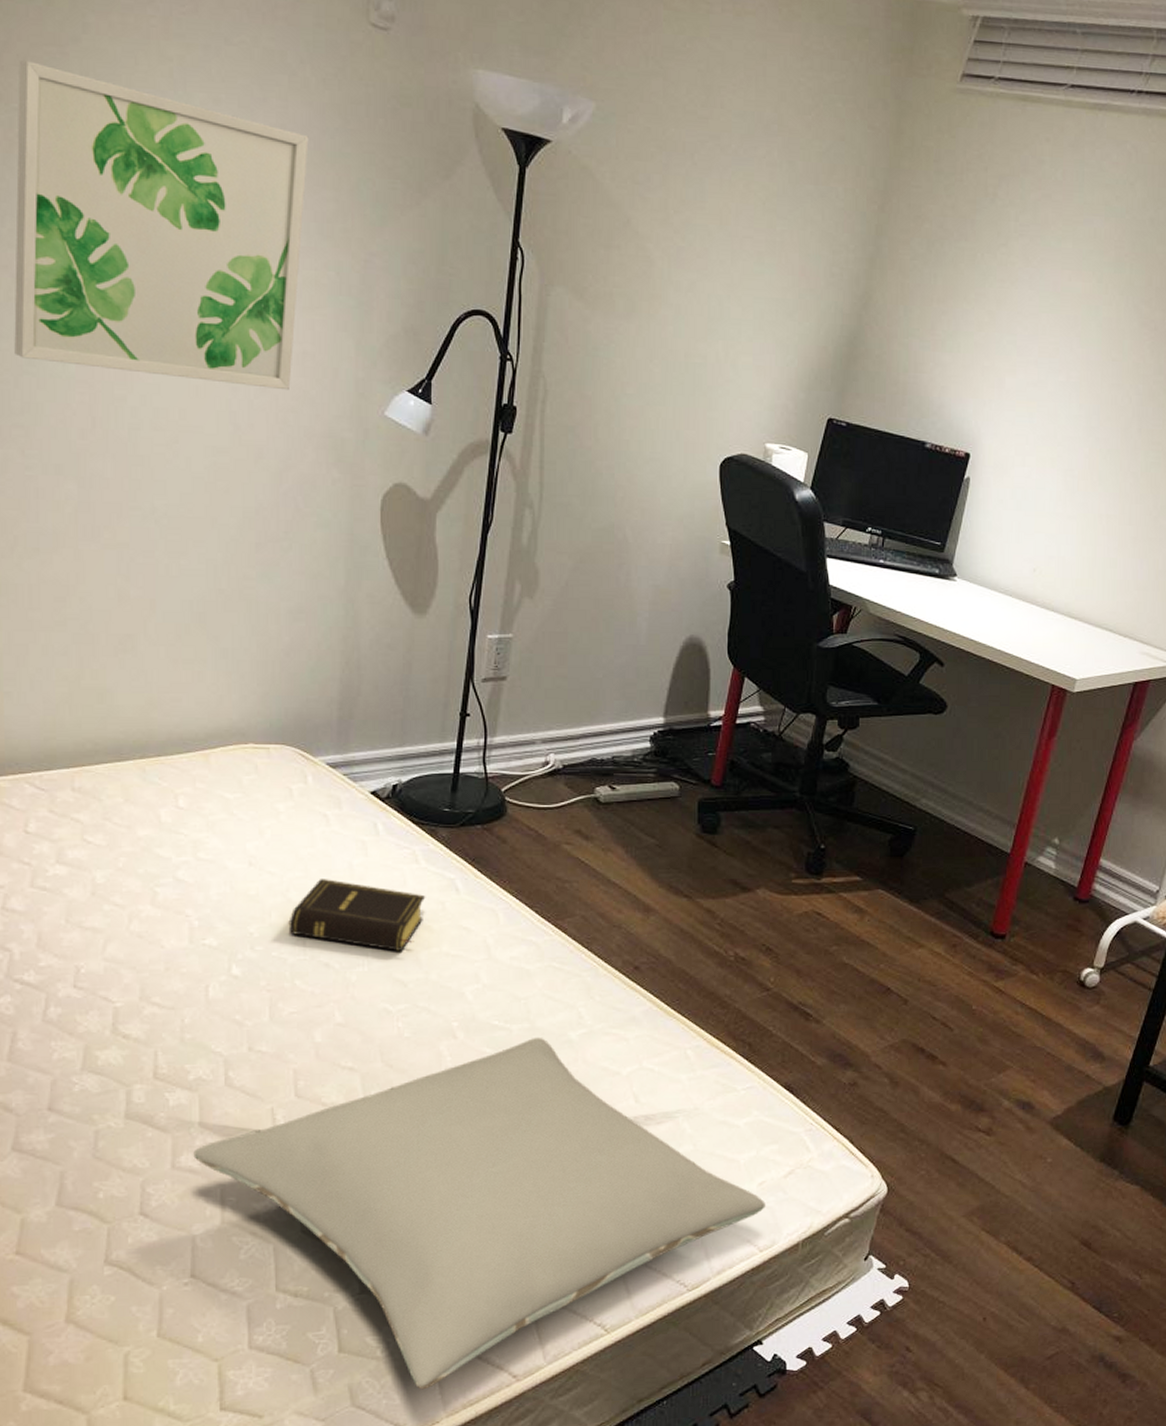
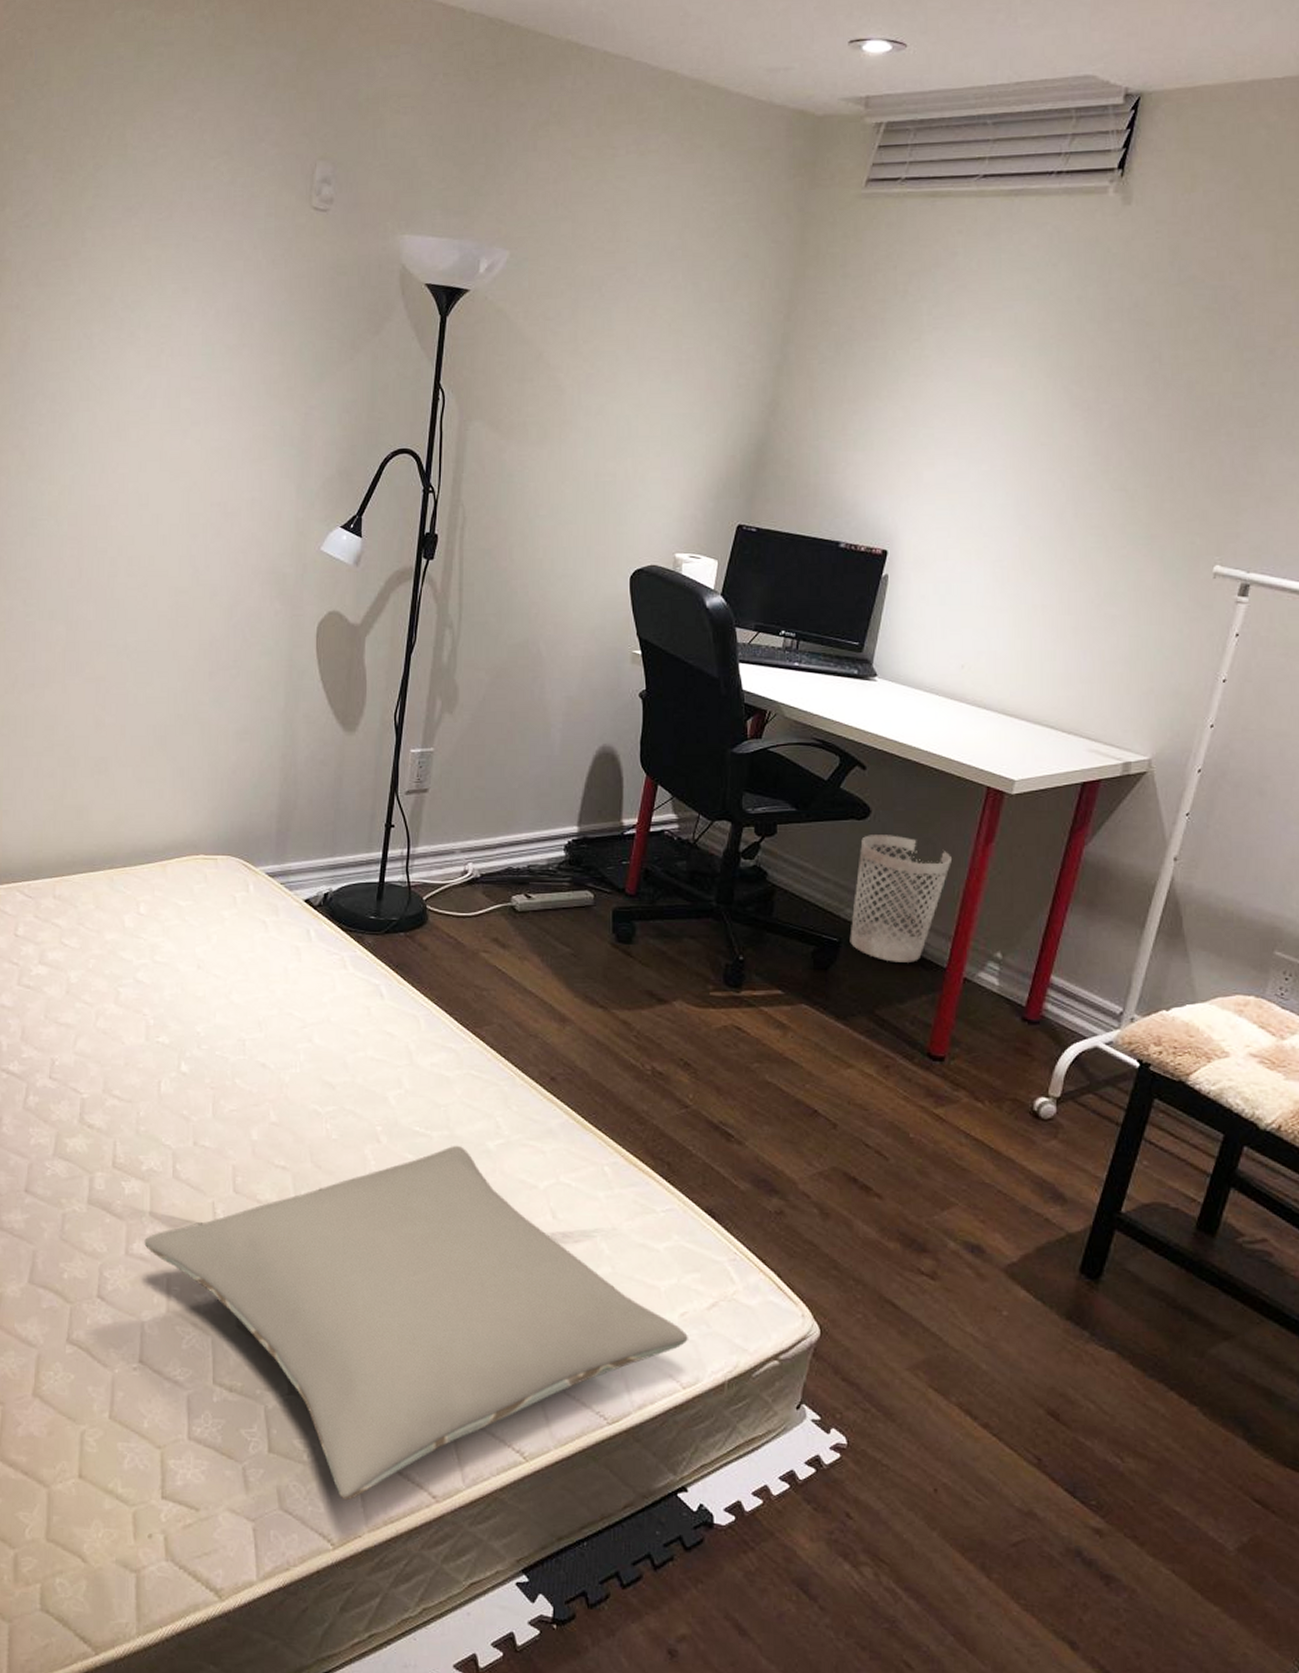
wall art: present [14,60,309,391] -> none [21,275,260,534]
book: present [288,879,426,951] -> none [230,982,353,1054]
wastebasket: none [924,729,1018,849] -> present [849,835,952,963]

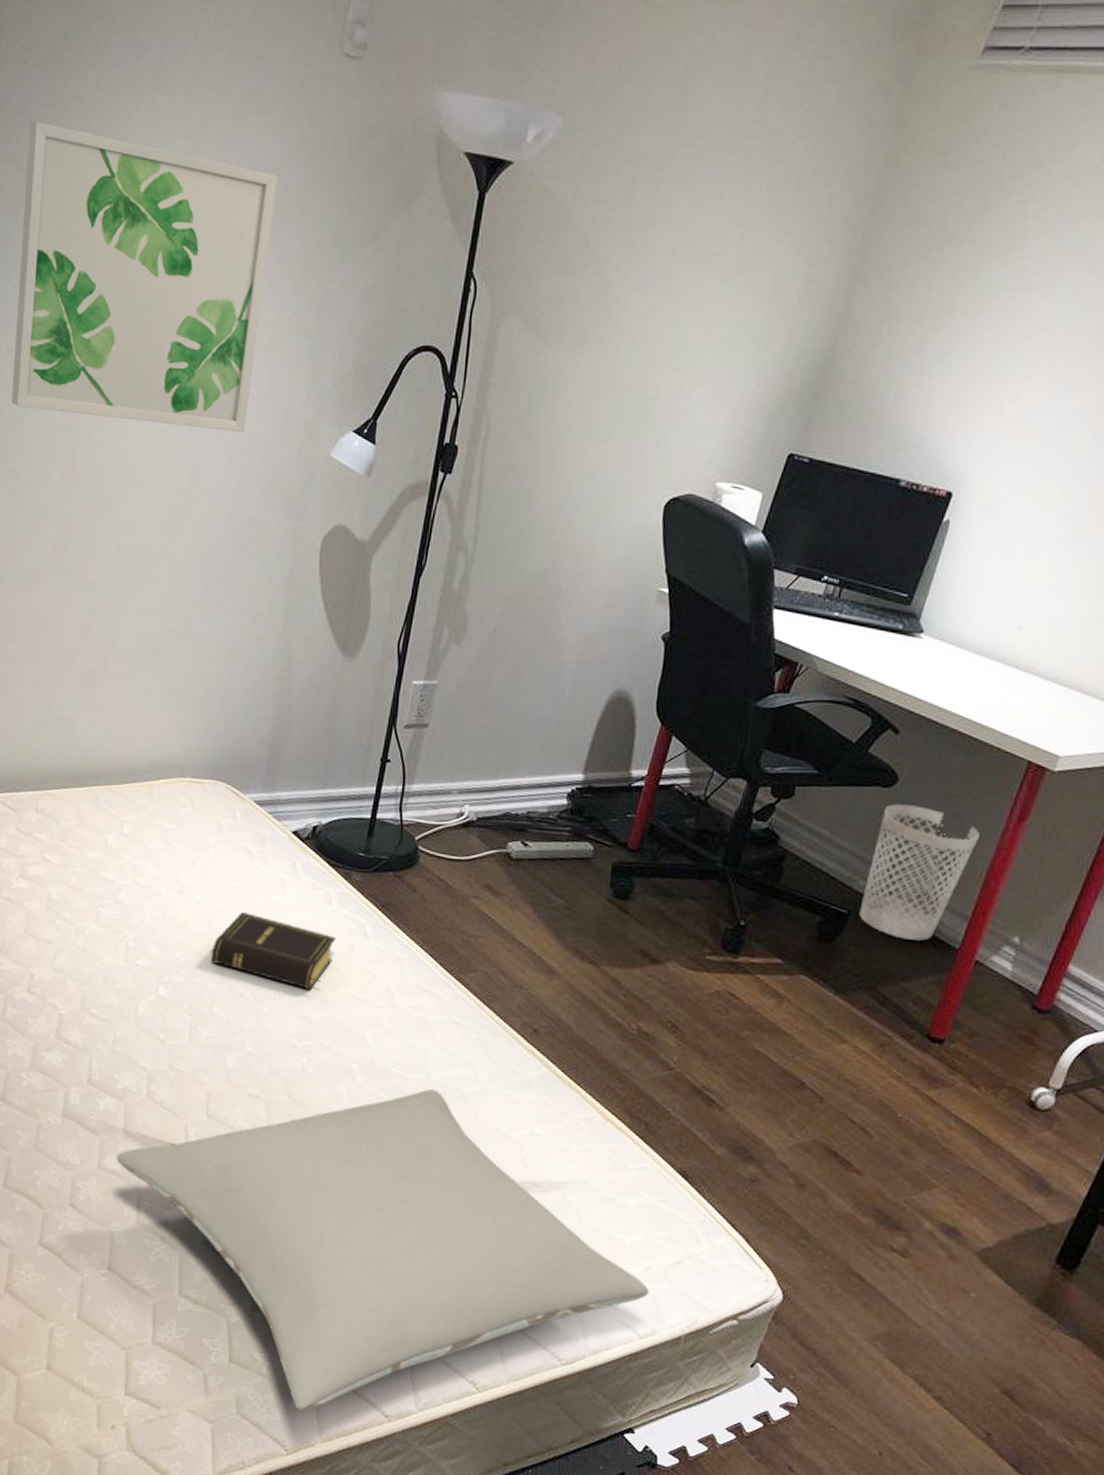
wall art: none [21,275,260,534] -> present [11,122,278,433]
book: none [230,982,353,1054] -> present [210,912,337,989]

